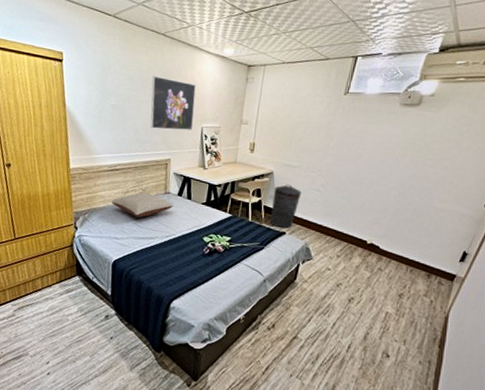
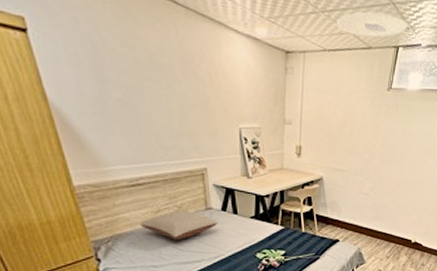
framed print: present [150,76,196,130] -> none [168,59,229,132]
trash can: present [270,184,302,229] -> none [323,189,352,236]
ceiling light: none [296,29,367,50] -> present [336,12,407,38]

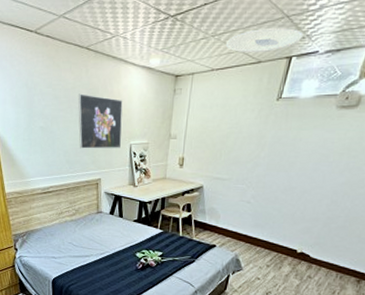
pillow: present [140,209,218,239] -> none [47,212,106,237]
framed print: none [168,59,229,132] -> present [78,94,123,149]

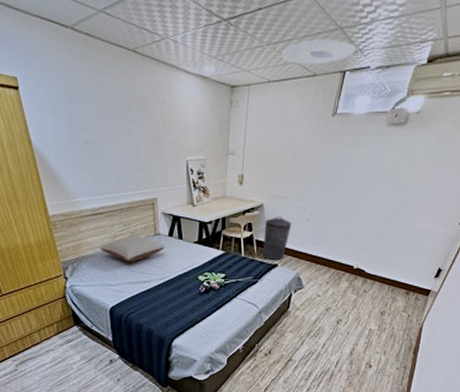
pillow: none [47,212,106,237] -> present [100,235,165,262]
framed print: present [78,94,123,149] -> none [127,103,178,166]
trash can: none [200,197,232,242] -> present [262,216,292,261]

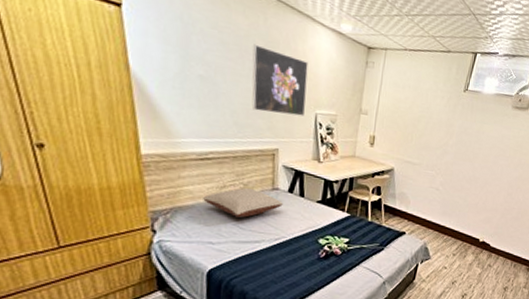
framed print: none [127,103,178,166] -> present [252,44,309,117]
trash can: present [262,216,292,261] -> none [390,182,422,229]
ceiling light: present [281,39,355,65] -> none [418,19,486,44]

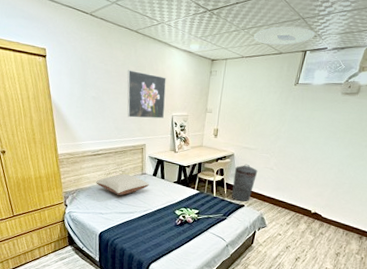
trash can: none [390,182,422,229] -> present [231,164,258,202]
ceiling light: none [418,19,486,44] -> present [253,26,315,45]

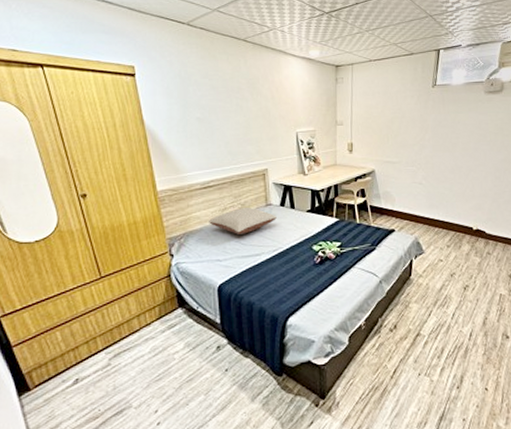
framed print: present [127,70,166,119] -> none [238,83,288,139]
trash can: present [231,164,258,202] -> none [377,180,405,226]
ceiling light: present [253,26,315,45] -> none [379,24,446,45]

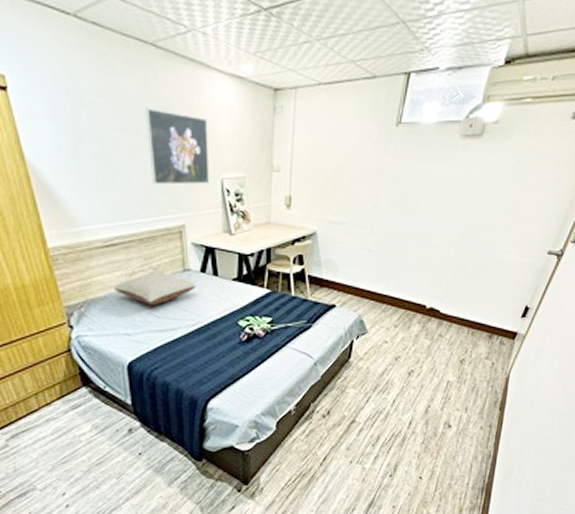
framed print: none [238,83,288,139] -> present [146,108,210,185]

